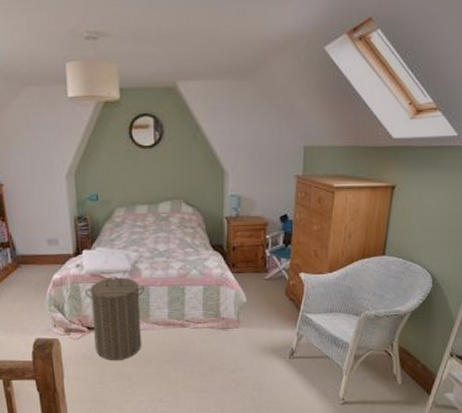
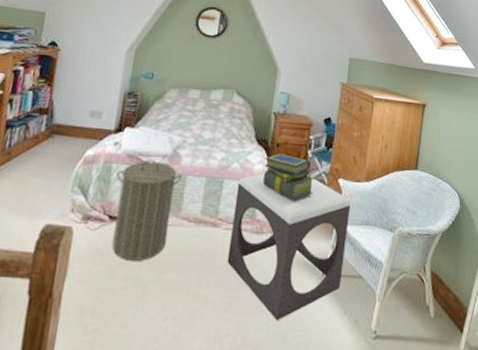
footstool: none [198,272,314,397] -> present [227,173,351,321]
stack of books: none [222,256,275,299] -> present [262,153,315,202]

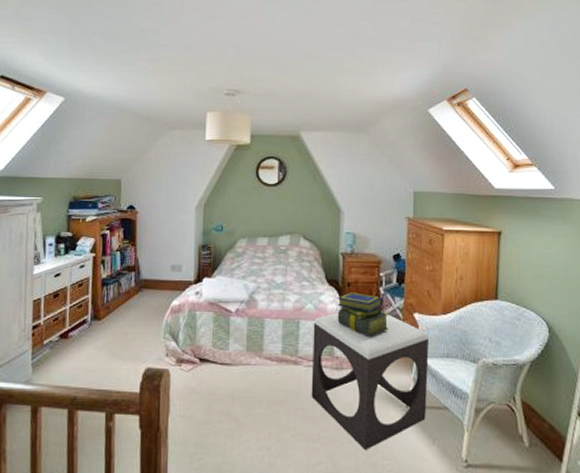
laundry hamper: present [112,159,182,262] -> none [201,306,260,399]

